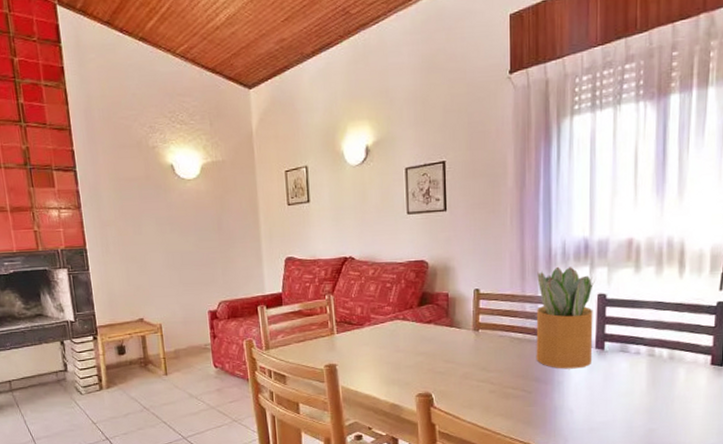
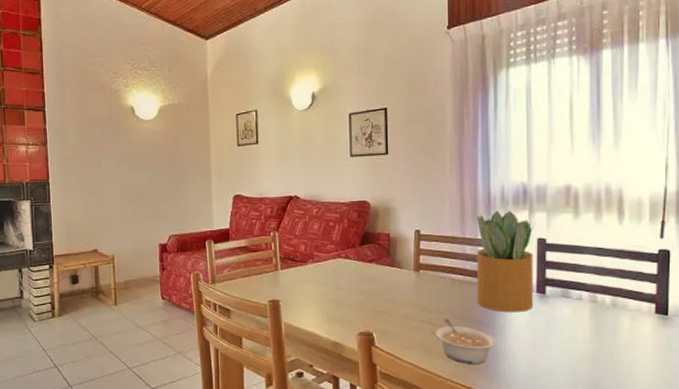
legume: none [495,376,554,421] -> present [436,318,496,364]

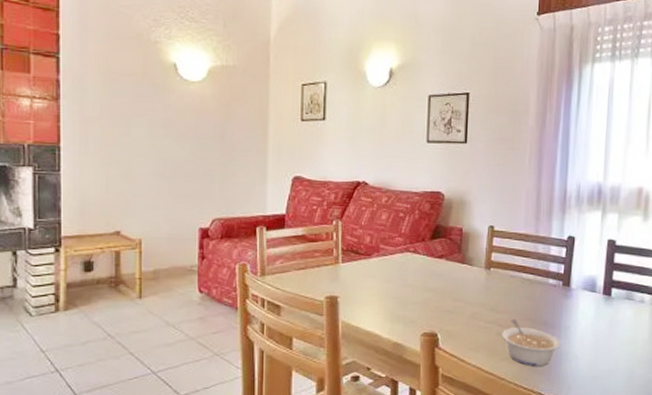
potted plant: present [476,210,536,313] -> none [545,209,607,314]

